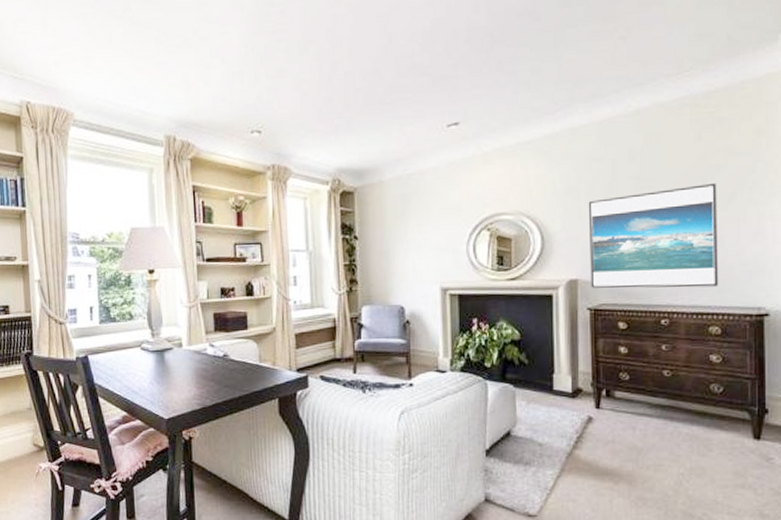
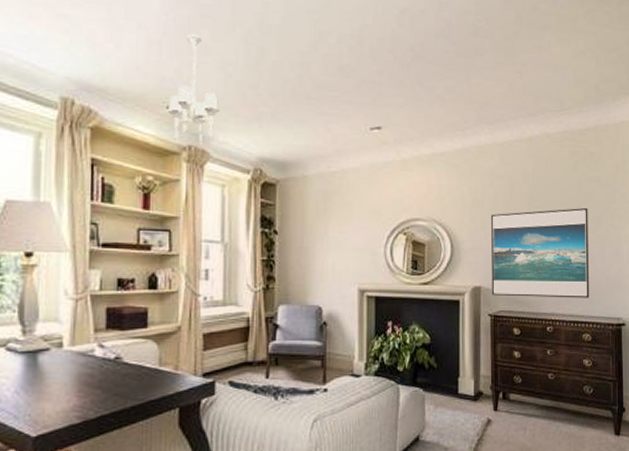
chandelier: none [252,59,298,163] -> present [168,33,220,145]

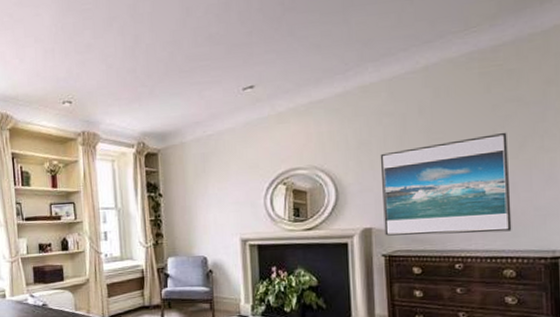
chandelier: present [168,33,220,145] -> none [64,36,105,129]

